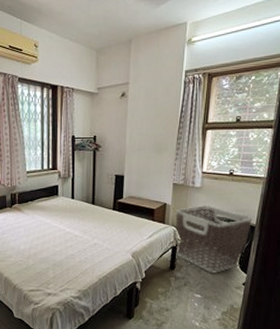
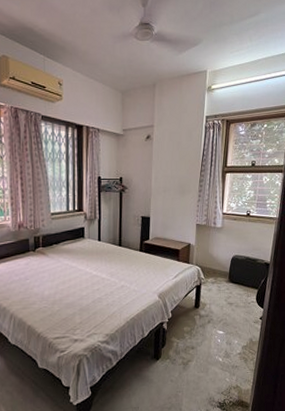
clothes hamper: present [175,205,253,273] -> none [199,245,268,310]

